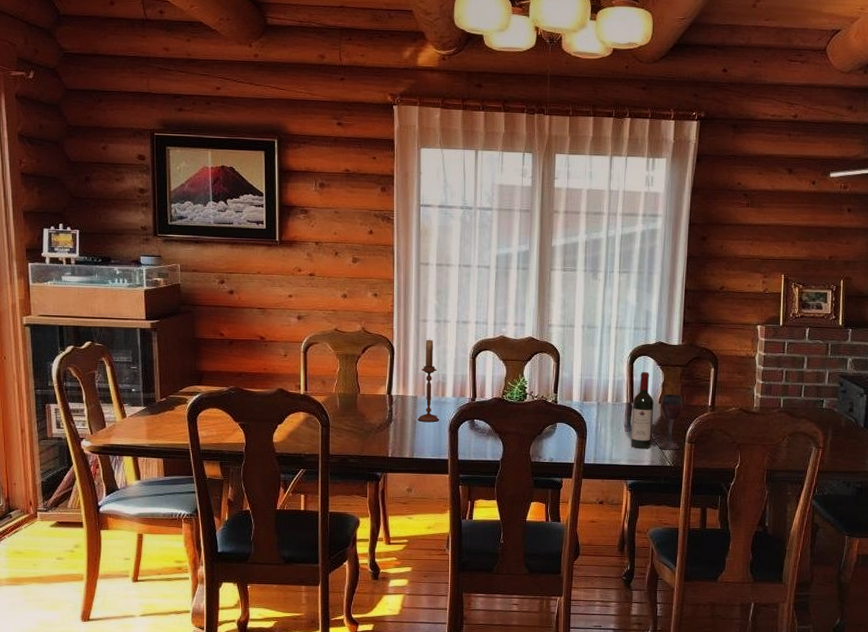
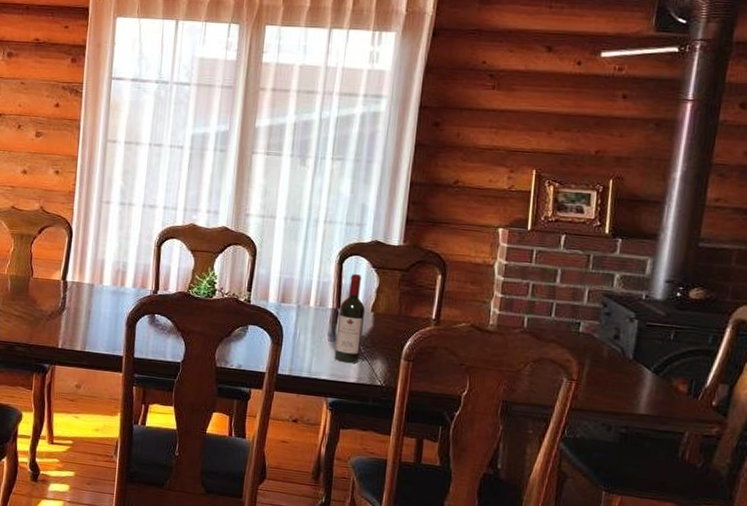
candlestick: present [417,338,439,423] -> none [92,221,118,314]
cup: present [658,394,683,450] -> none [367,301,401,368]

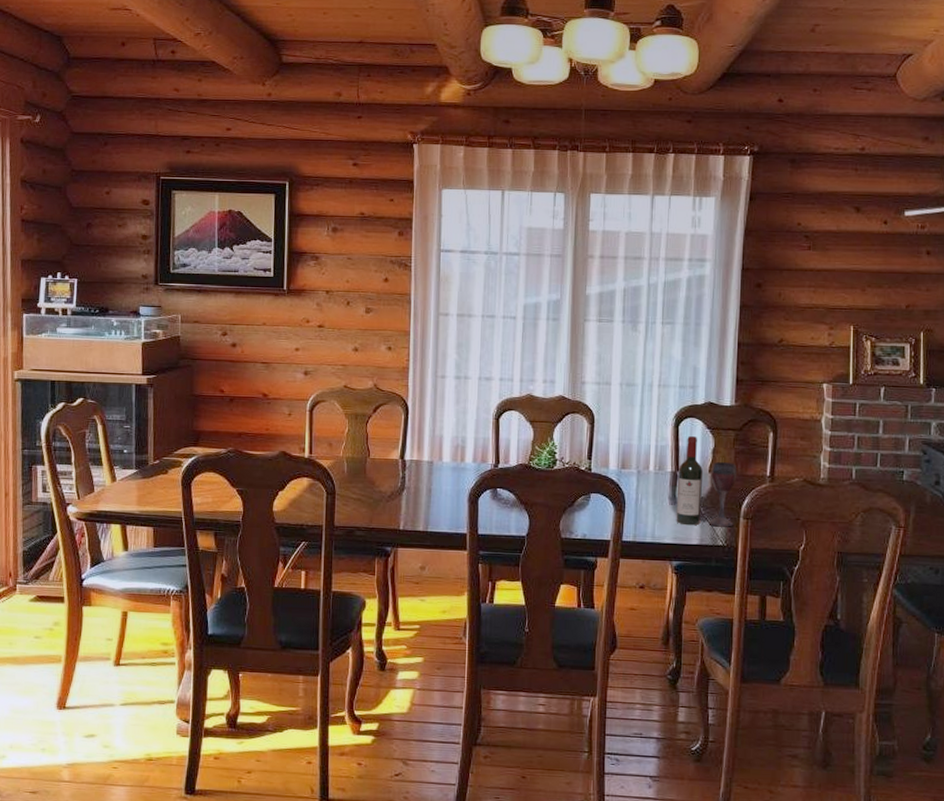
cup: none [367,301,401,368] -> present [708,462,737,527]

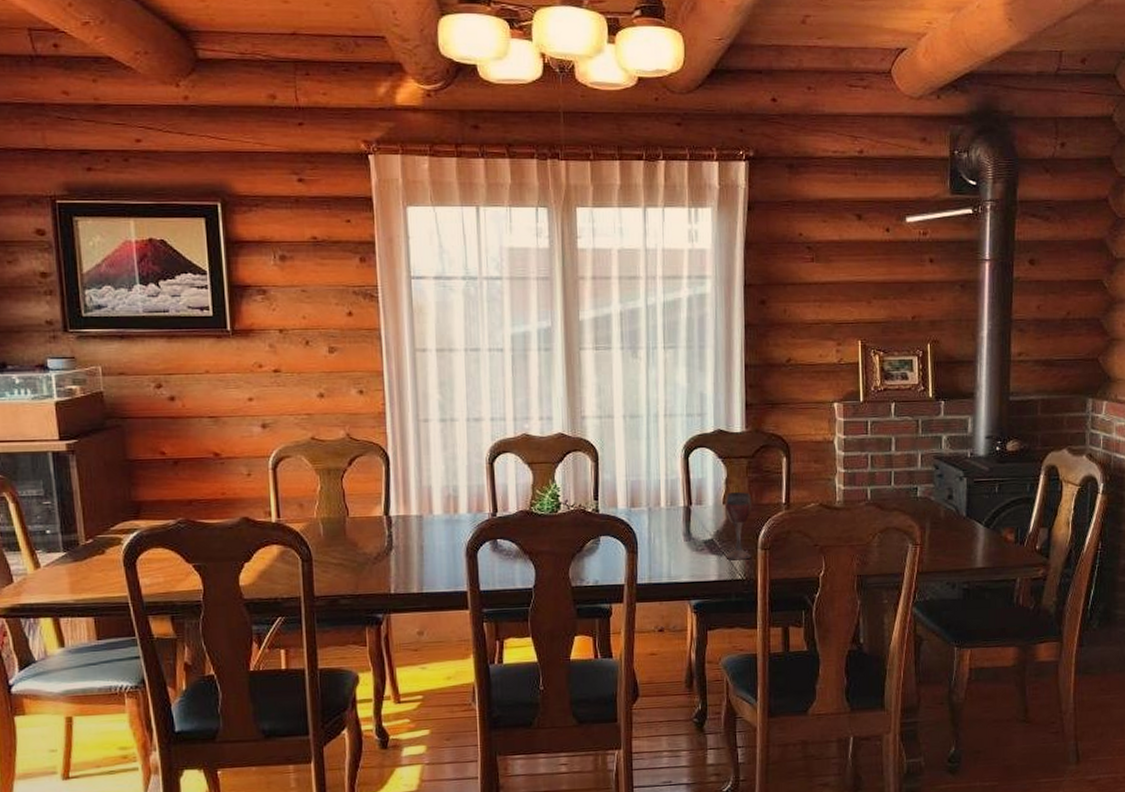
wine bottle: present [676,436,704,526] -> none [691,467,718,562]

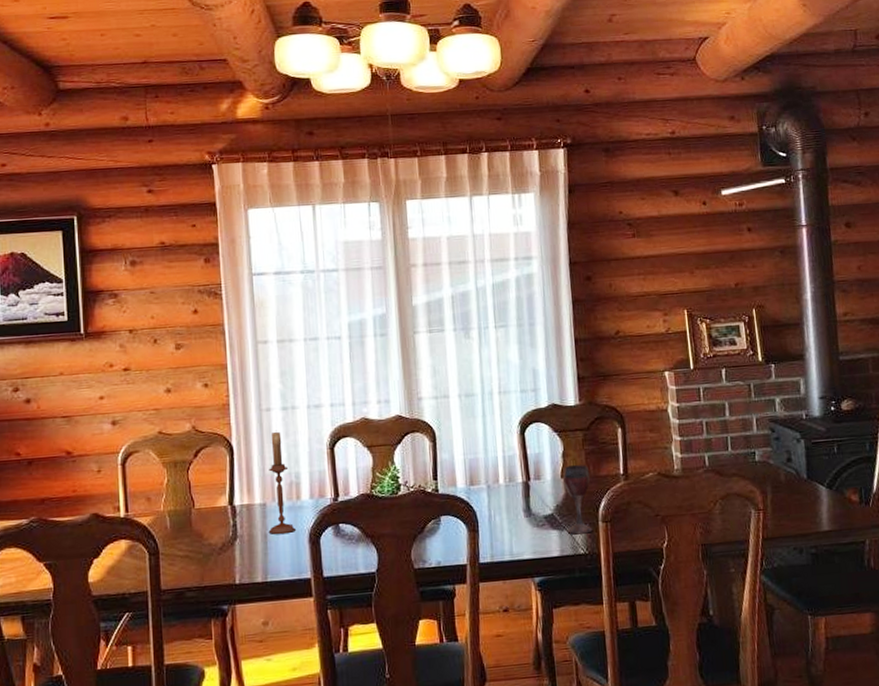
candlestick: none [425,442,452,547] -> present [268,430,295,535]

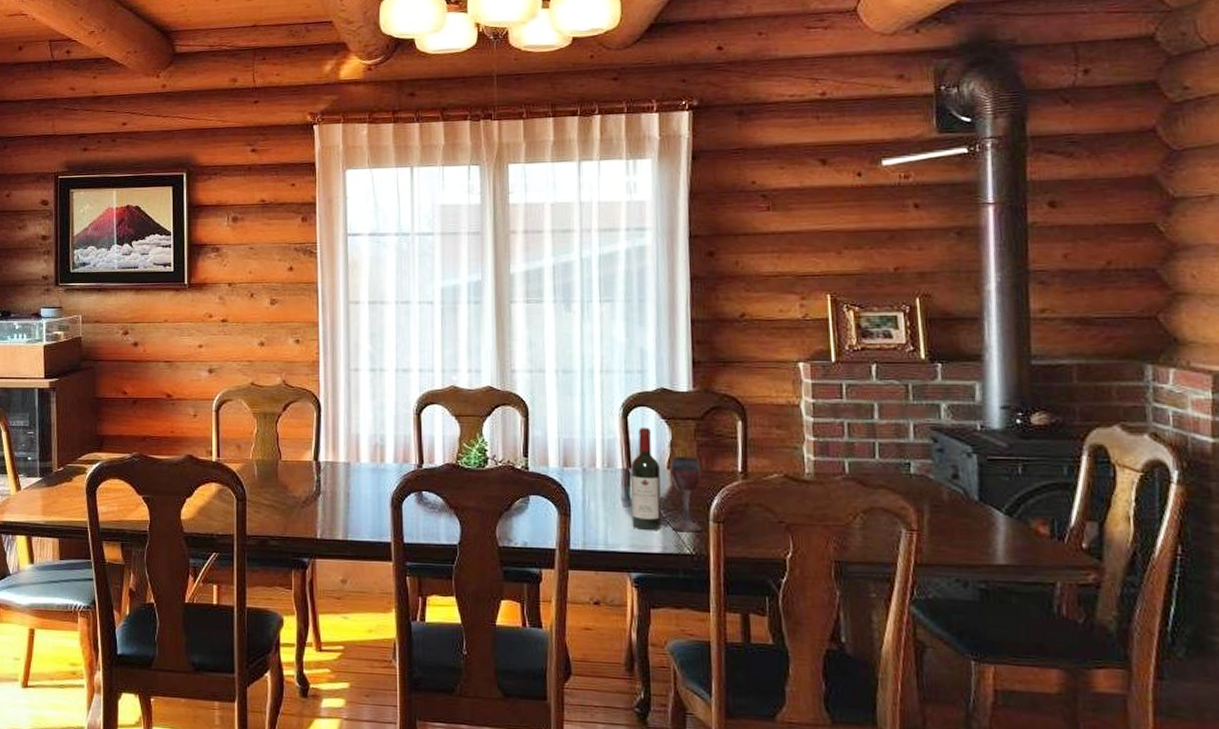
candlestick: present [268,430,295,535] -> none [351,391,378,496]
wine bottle: none [529,442,559,538] -> present [630,428,662,531]

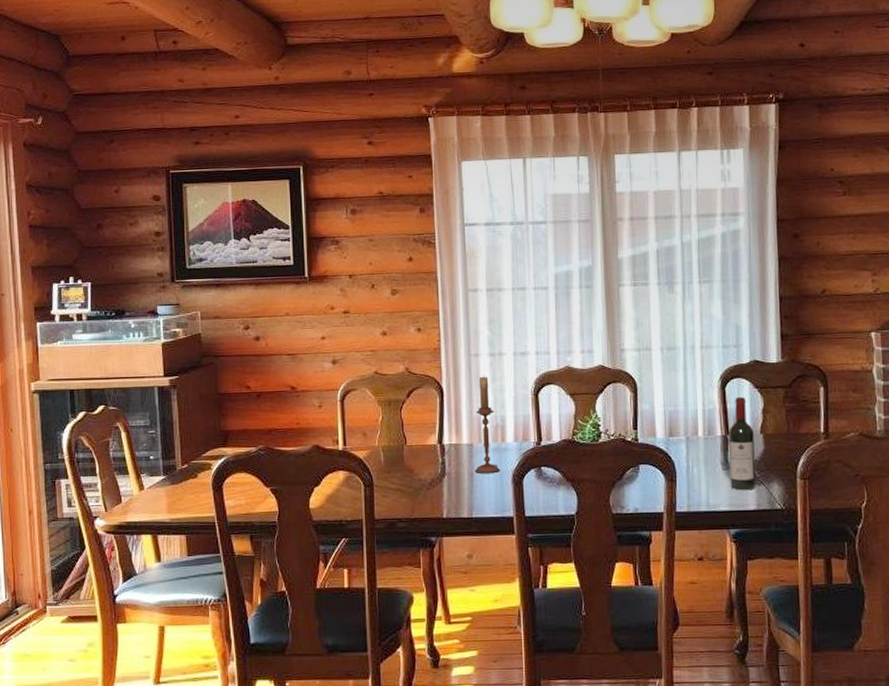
candlestick: none [351,391,378,496] -> present [474,375,500,474]
cup: present [670,457,702,533] -> none [762,422,791,490]

